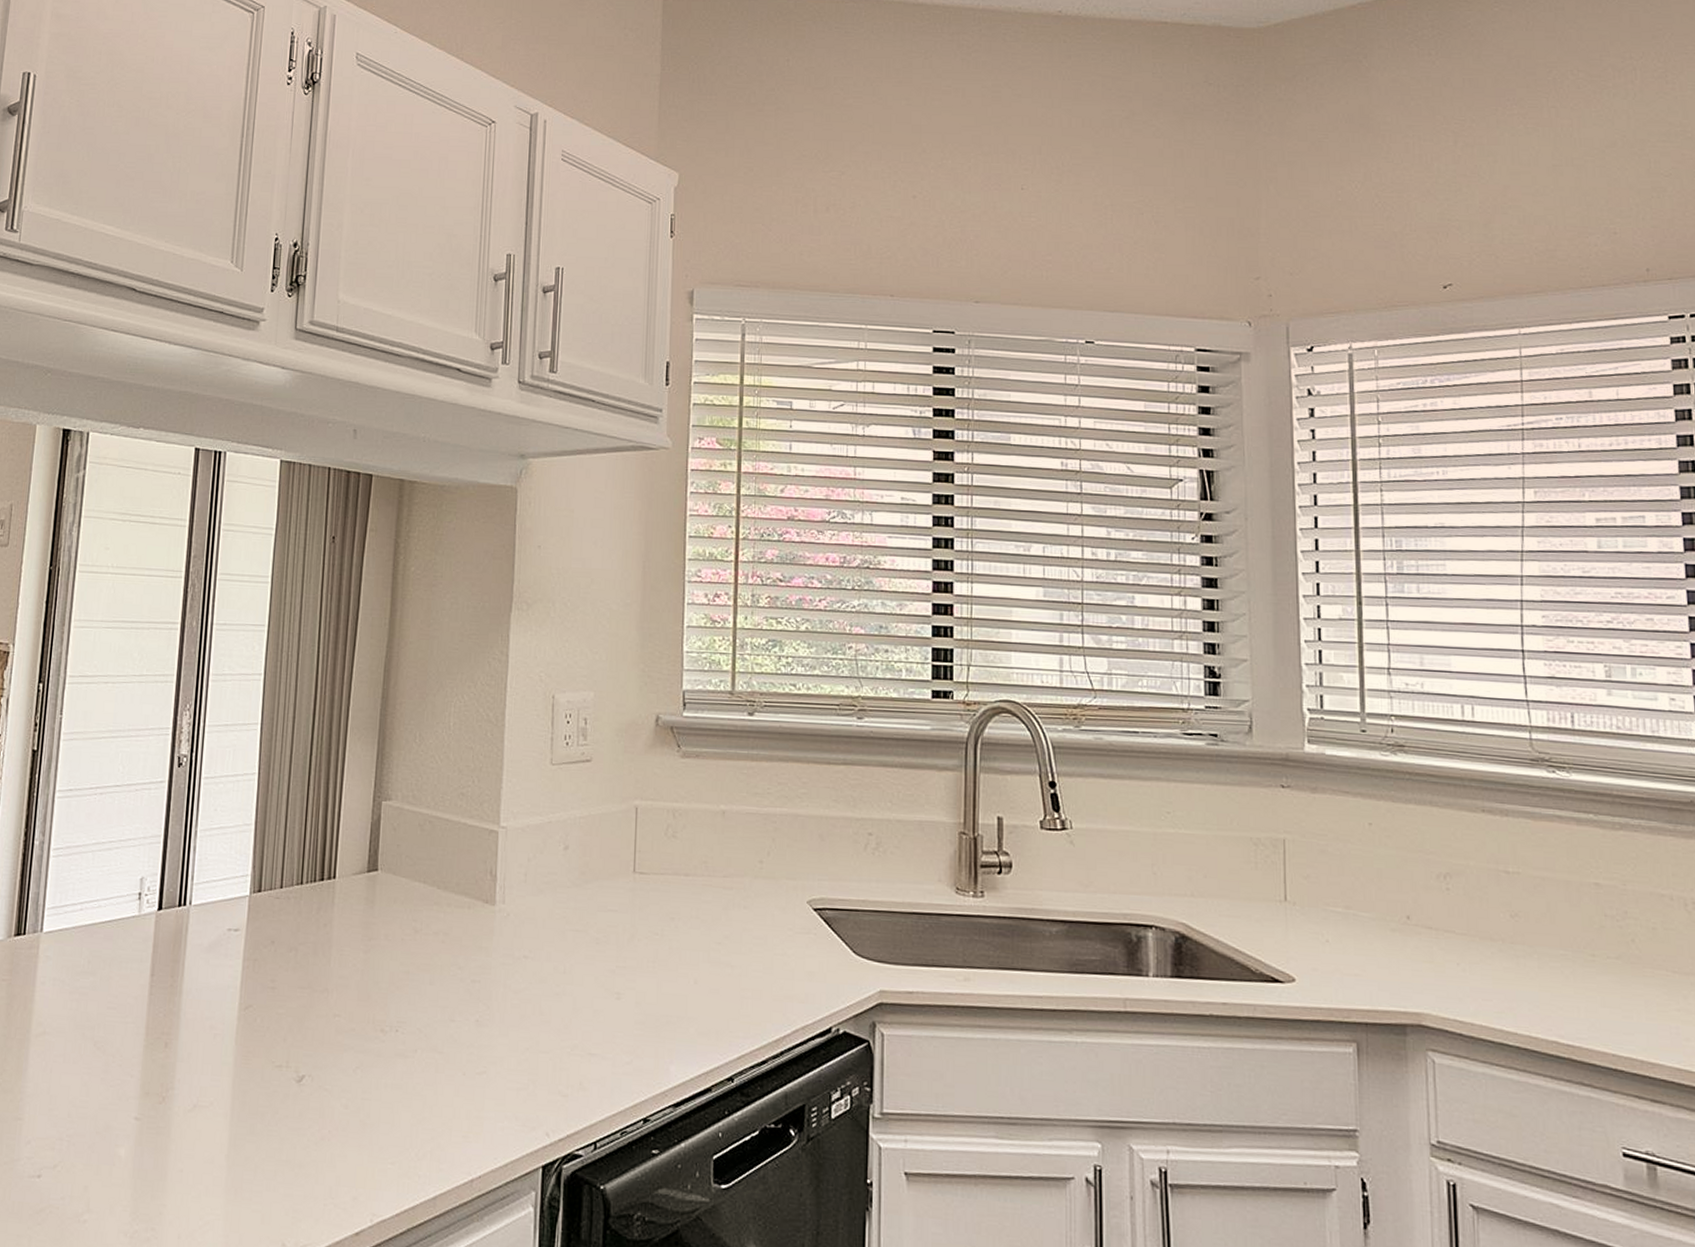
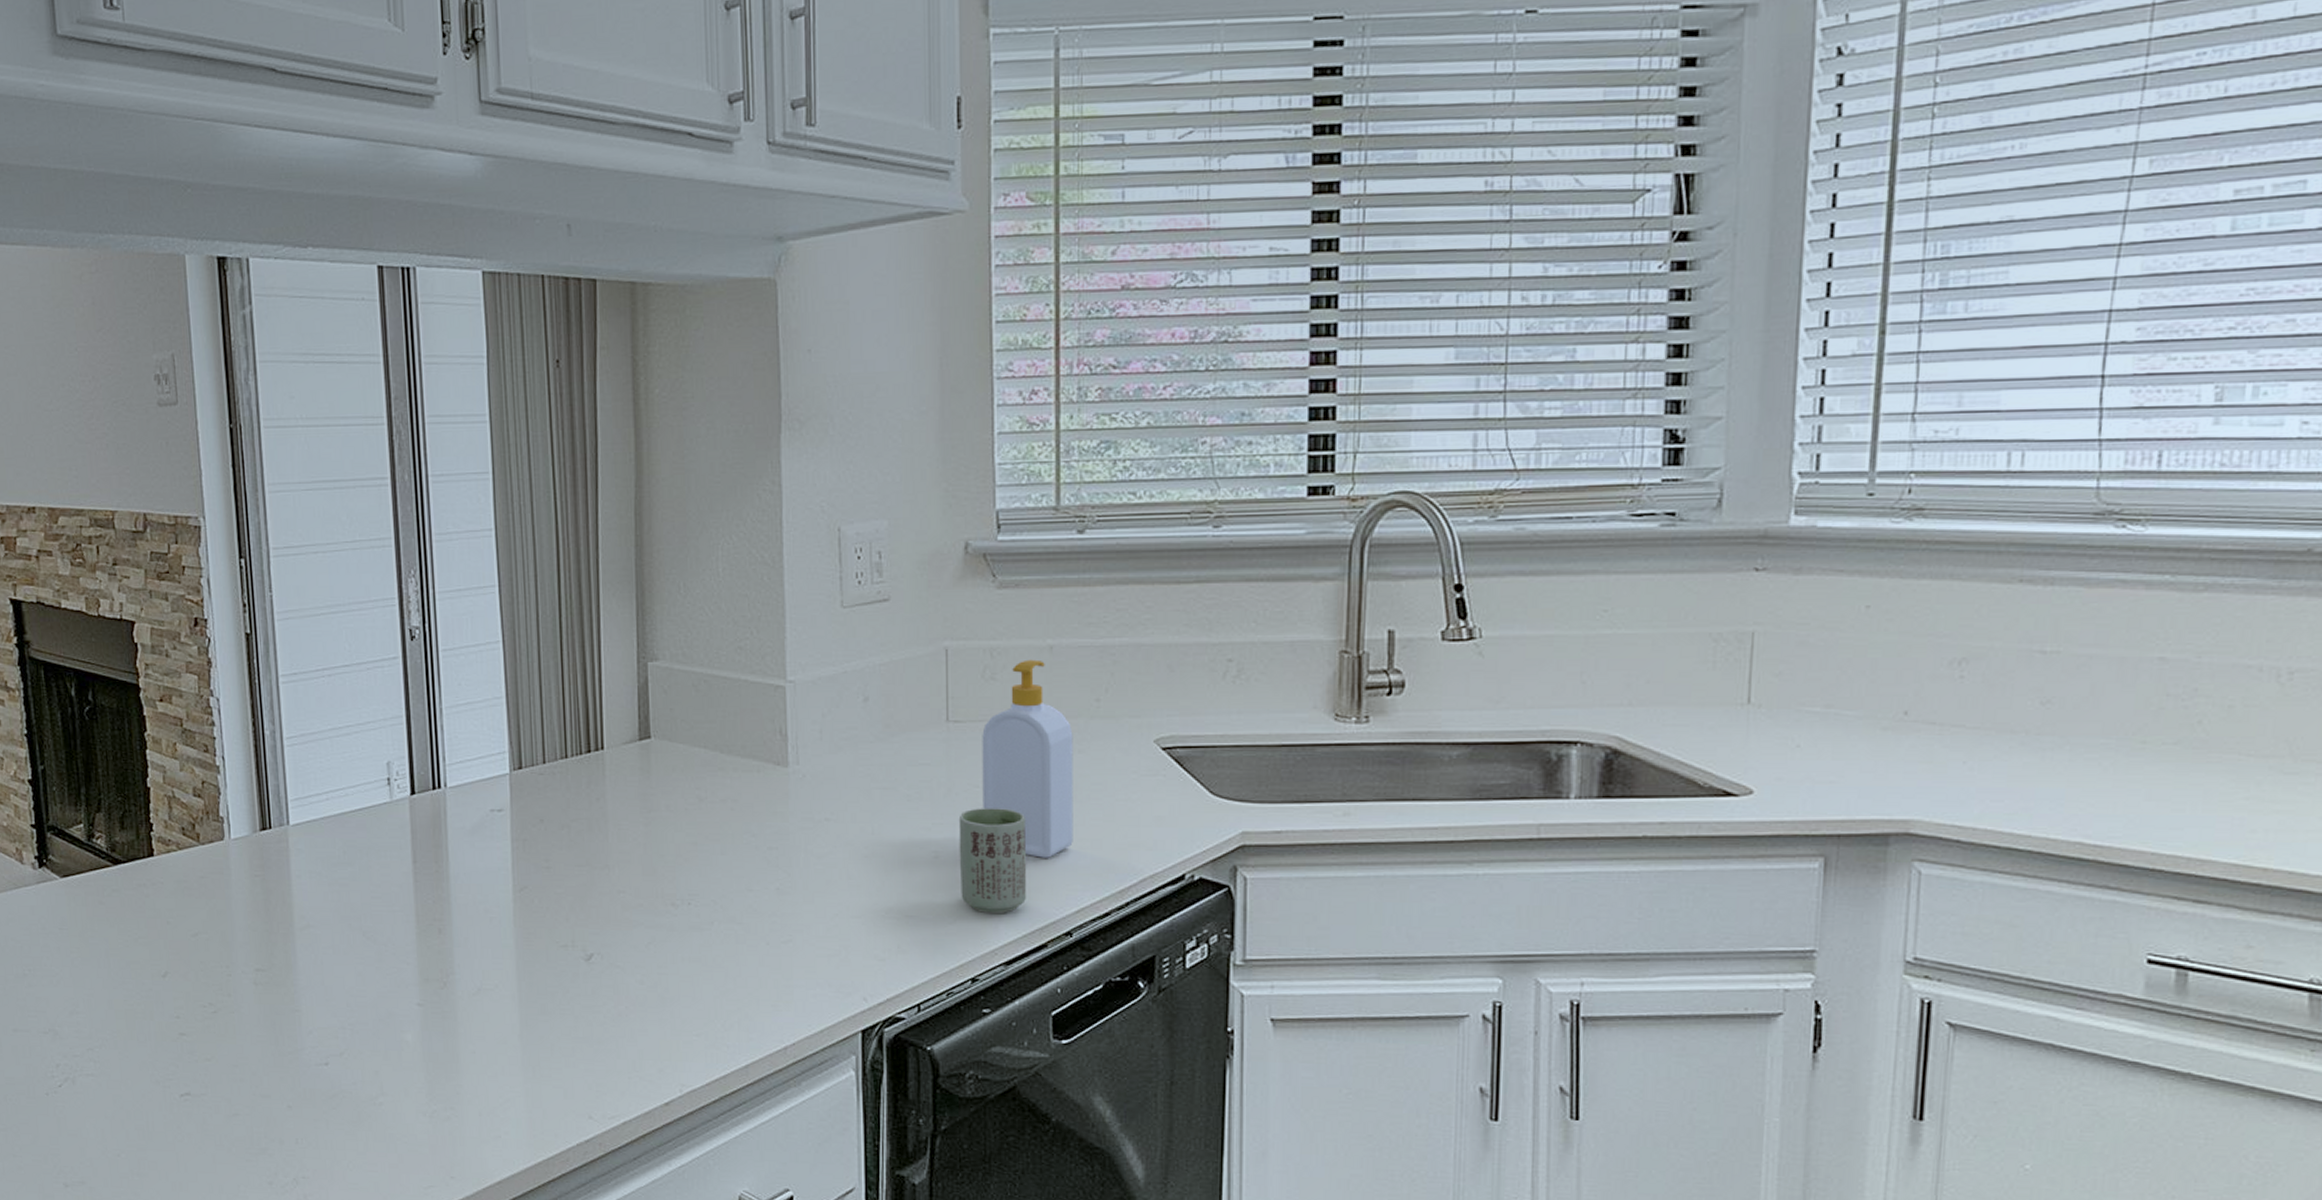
cup: none [638,954,697,1056] -> present [958,808,1027,913]
soap bottle: none [660,821,740,1005] -> present [982,659,1073,858]

